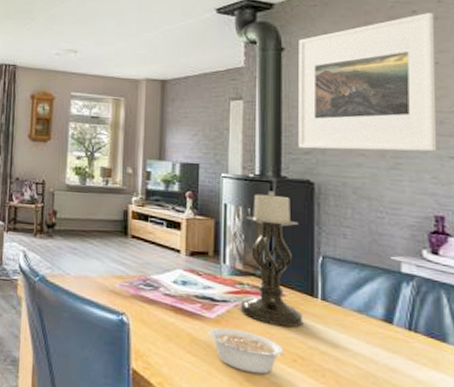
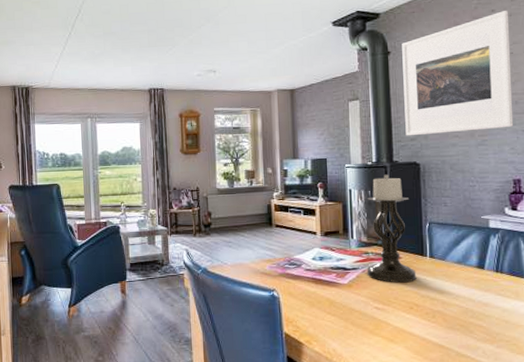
legume: present [208,327,286,375] -> none [343,290,405,323]

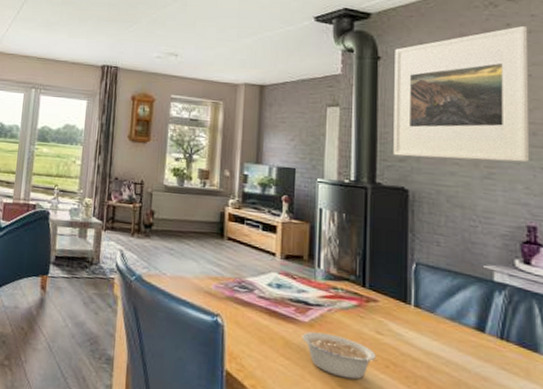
legume: none [343,290,405,323] -> present [302,331,379,380]
candle holder: present [367,174,417,283] -> none [333,196,396,333]

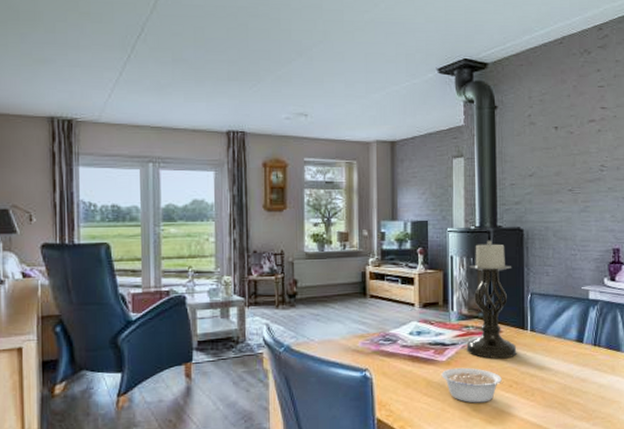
candle holder: none [333,196,396,333] -> present [466,240,517,359]
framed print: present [393,25,530,162] -> none [509,70,615,199]

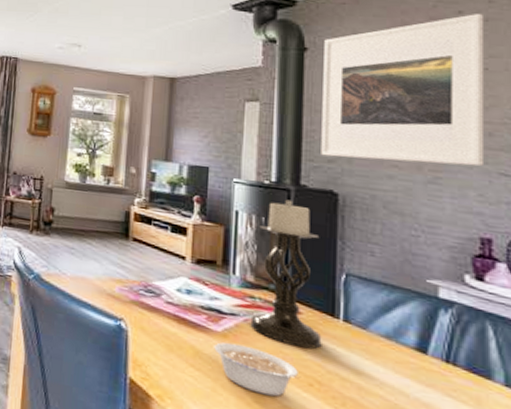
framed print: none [509,70,615,199] -> present [321,13,485,166]

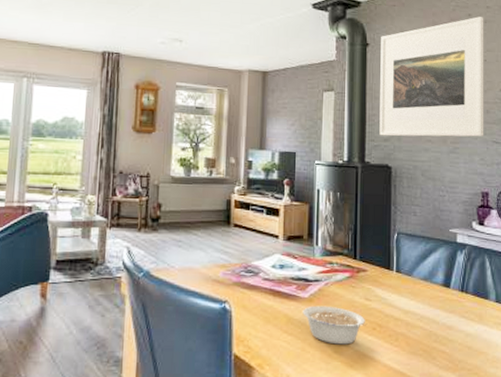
candle holder: present [250,199,322,349] -> none [330,175,382,299]

